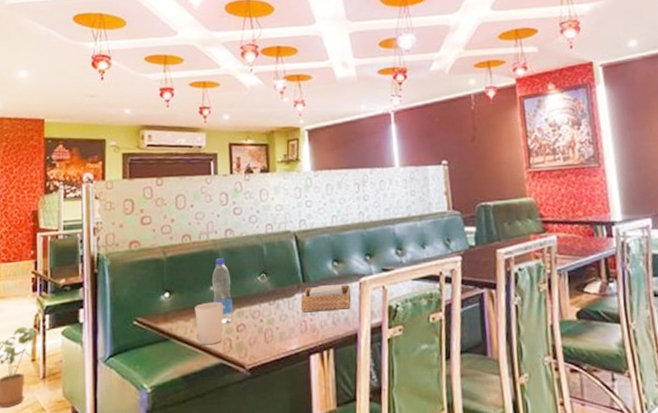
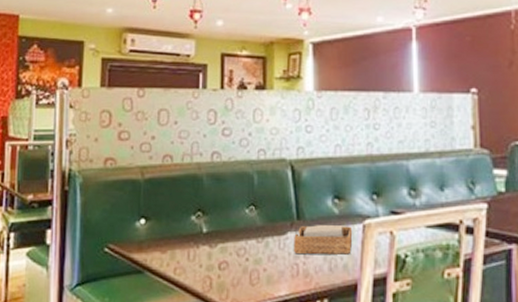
cup: present [195,301,224,345] -> none [173,233,206,282]
bottle: present [211,258,234,324] -> none [193,185,216,260]

